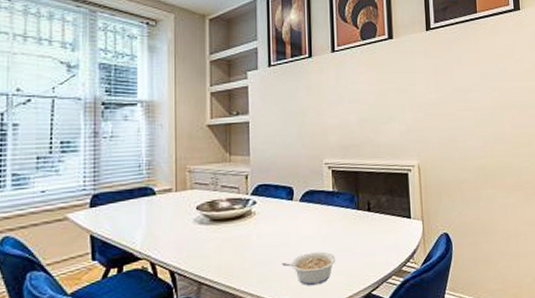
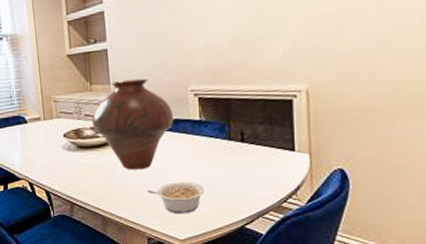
vase: none [228,151,310,243] -> present [91,78,174,170]

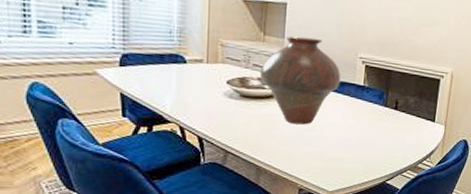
legume: present [148,182,205,214] -> none [306,139,358,169]

